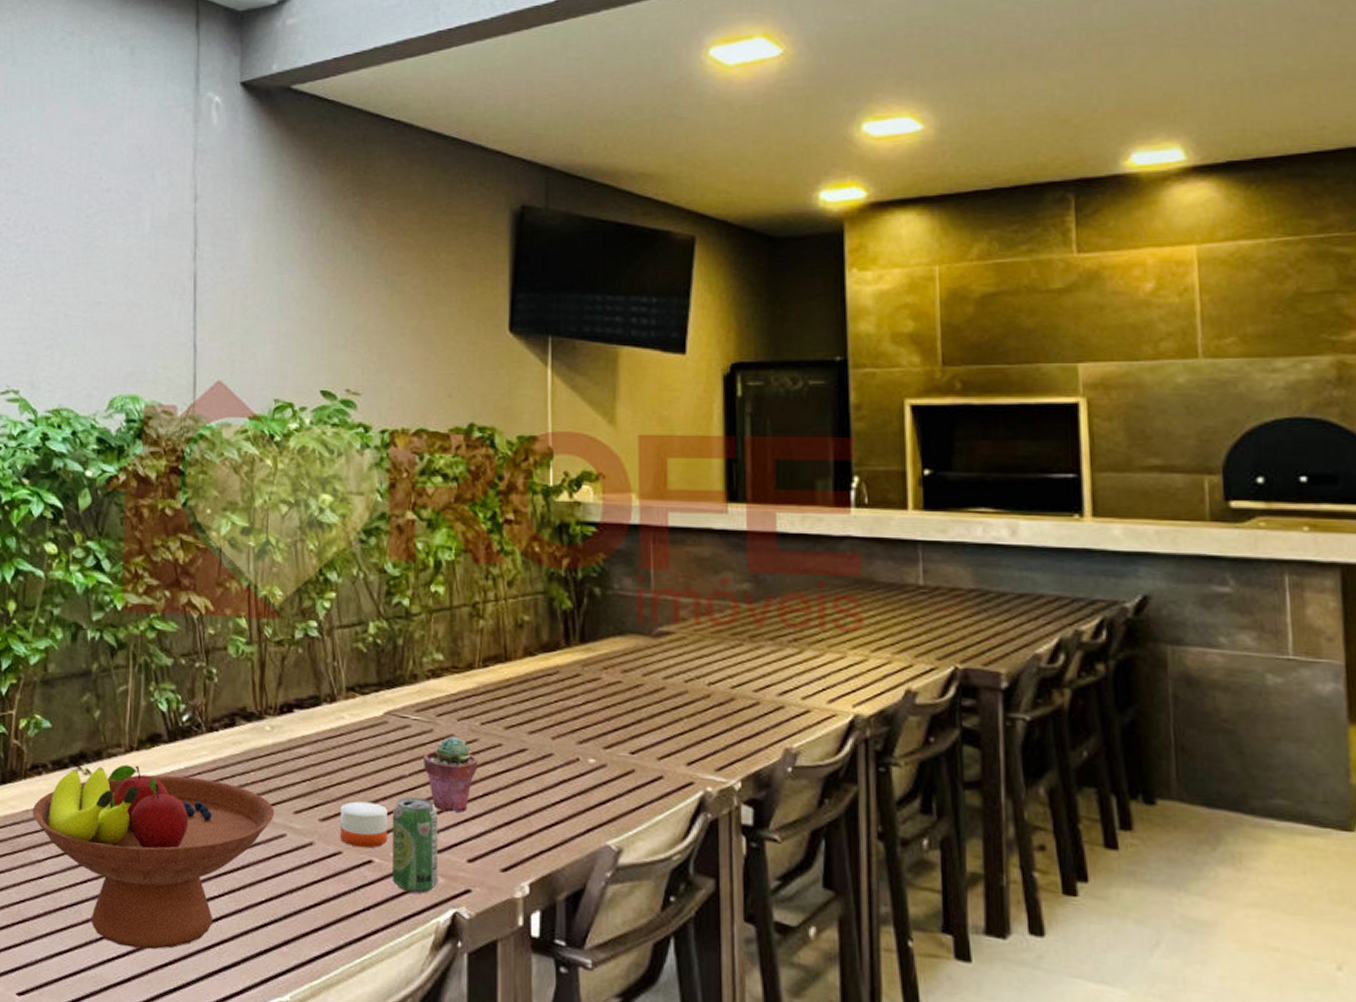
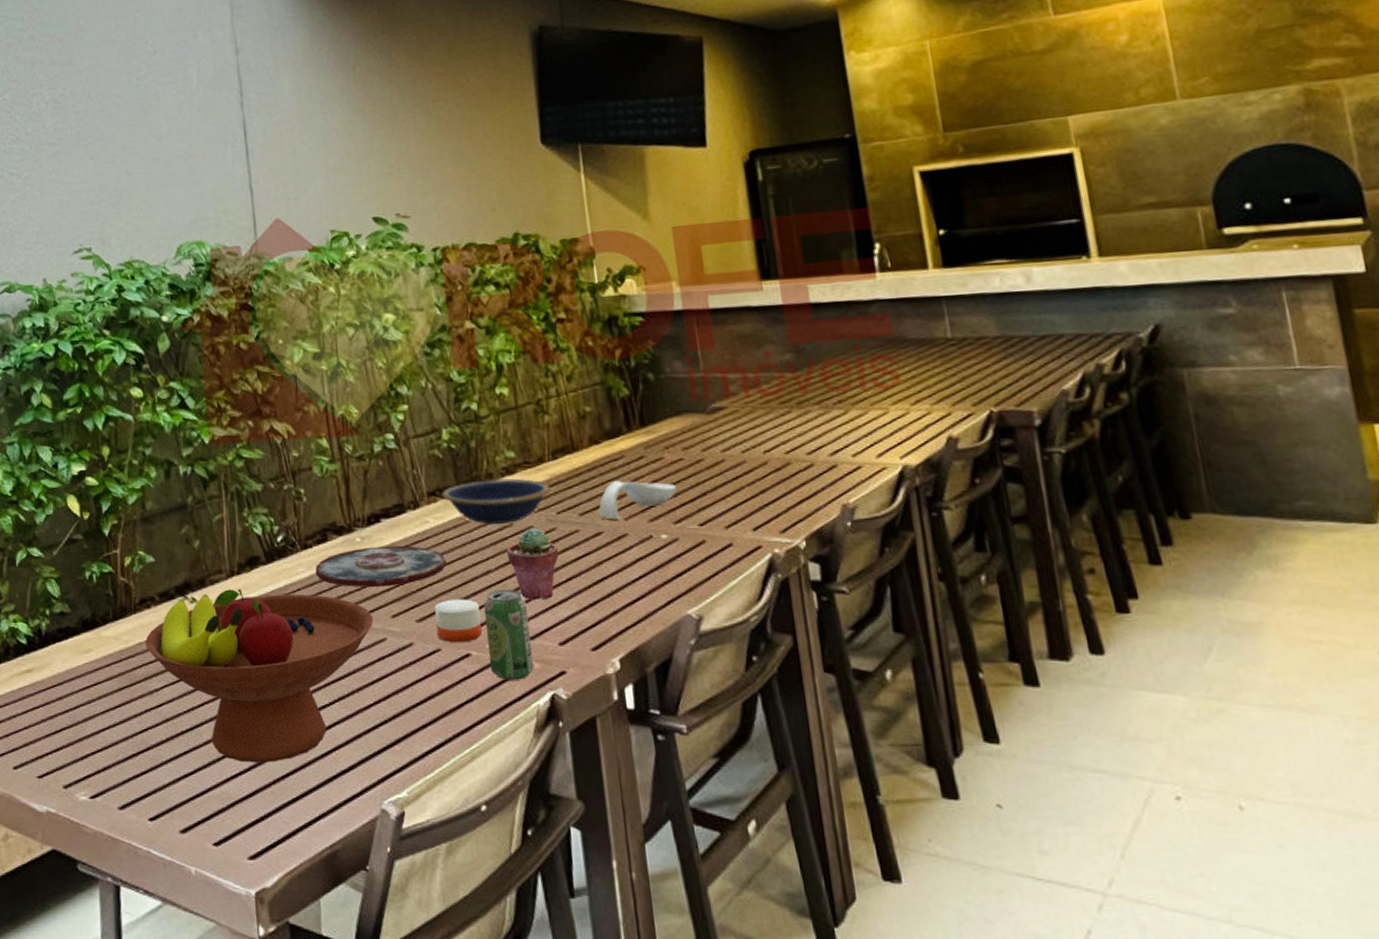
plate: none [219,737,358,781] -> present [315,545,446,588]
bowl: none [361,680,477,729] -> present [442,478,551,524]
spoon rest: none [526,697,611,738] -> present [599,481,677,520]

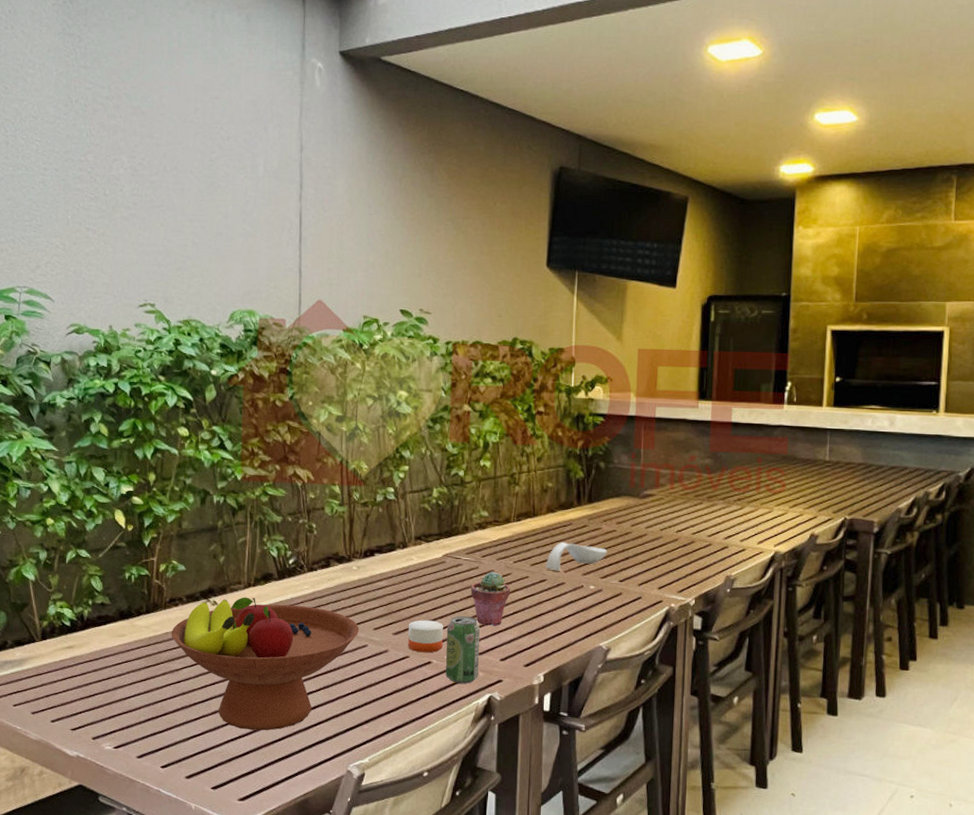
plate: present [315,545,446,588] -> none [317,574,422,606]
bowl: present [442,478,551,524] -> none [426,531,512,566]

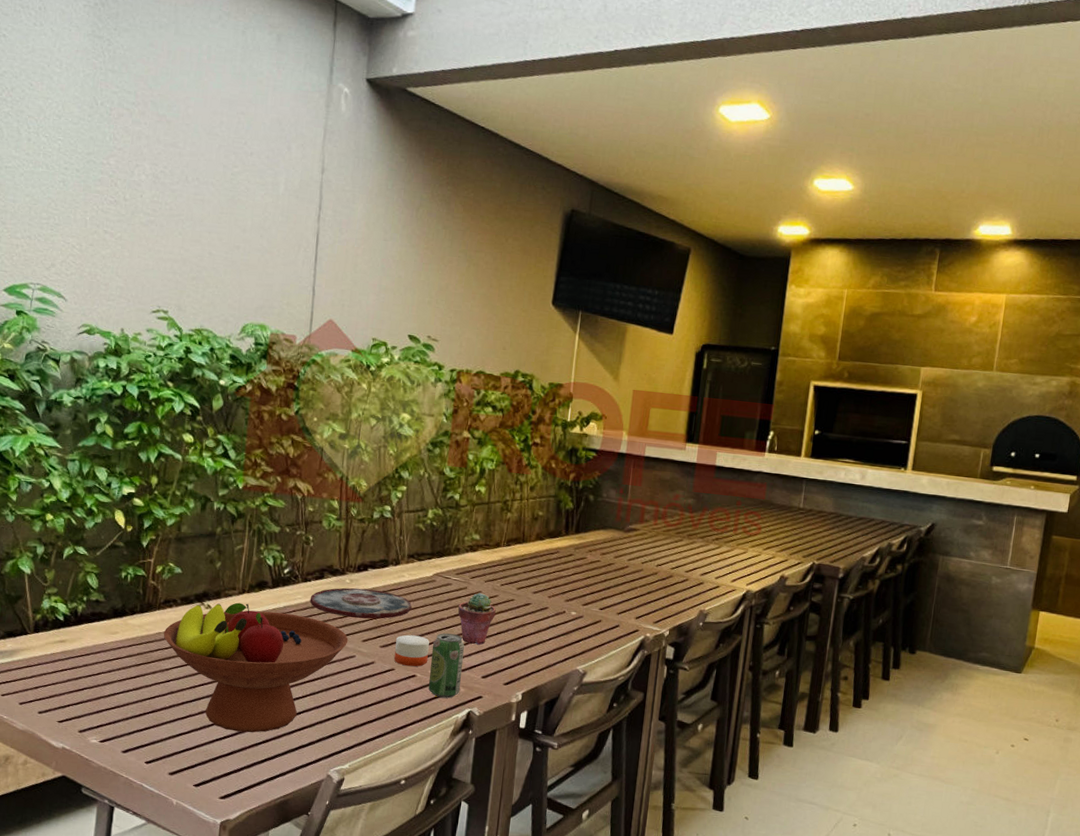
plate: none [317,574,422,606] -> present [309,587,412,619]
spoon rest: present [546,542,608,571] -> none [531,569,591,596]

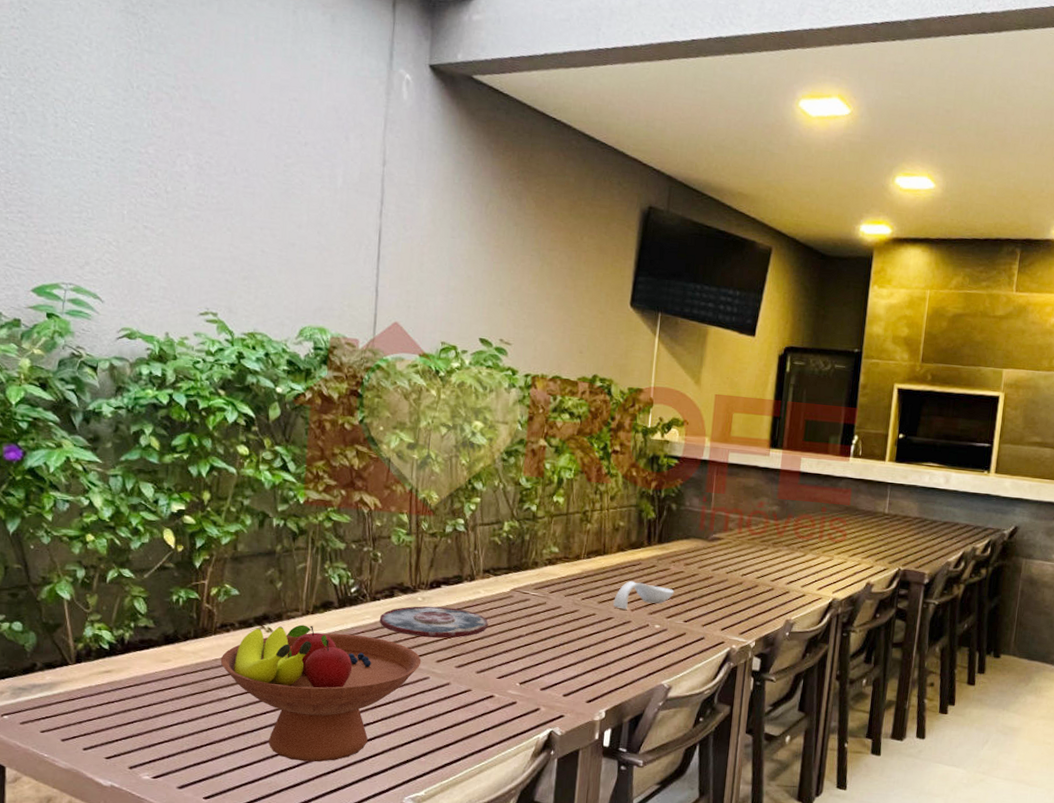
candle: present [394,635,429,667] -> none [471,653,508,687]
beverage can: present [428,633,464,698] -> none [508,650,544,719]
potted succulent: present [458,593,496,645] -> none [537,608,577,662]
spoon rest: none [531,569,591,596] -> present [613,581,674,610]

